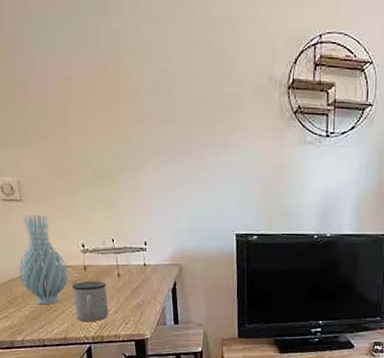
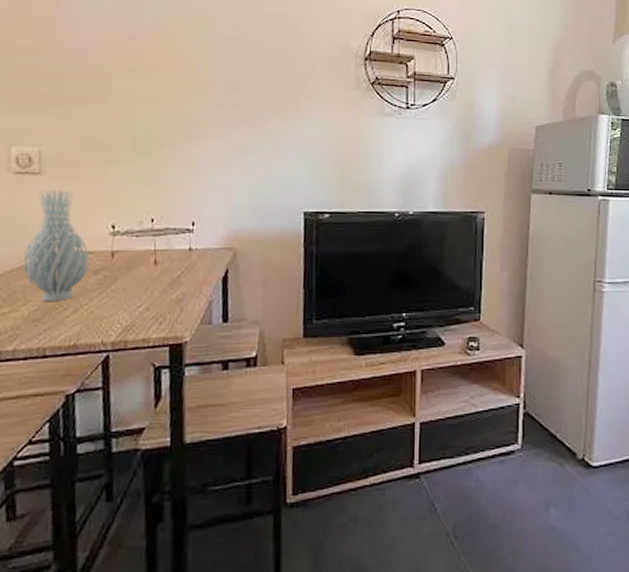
mug: present [72,281,109,322] -> none [92,270,139,323]

